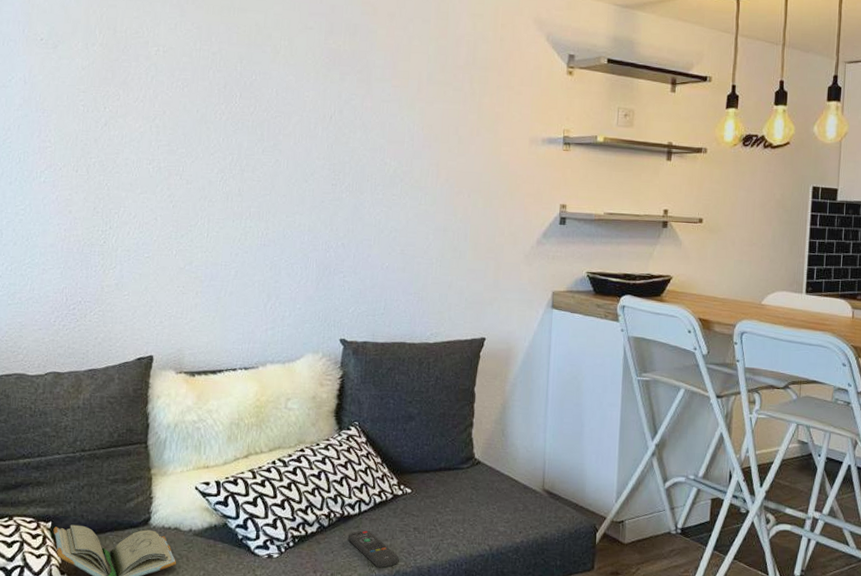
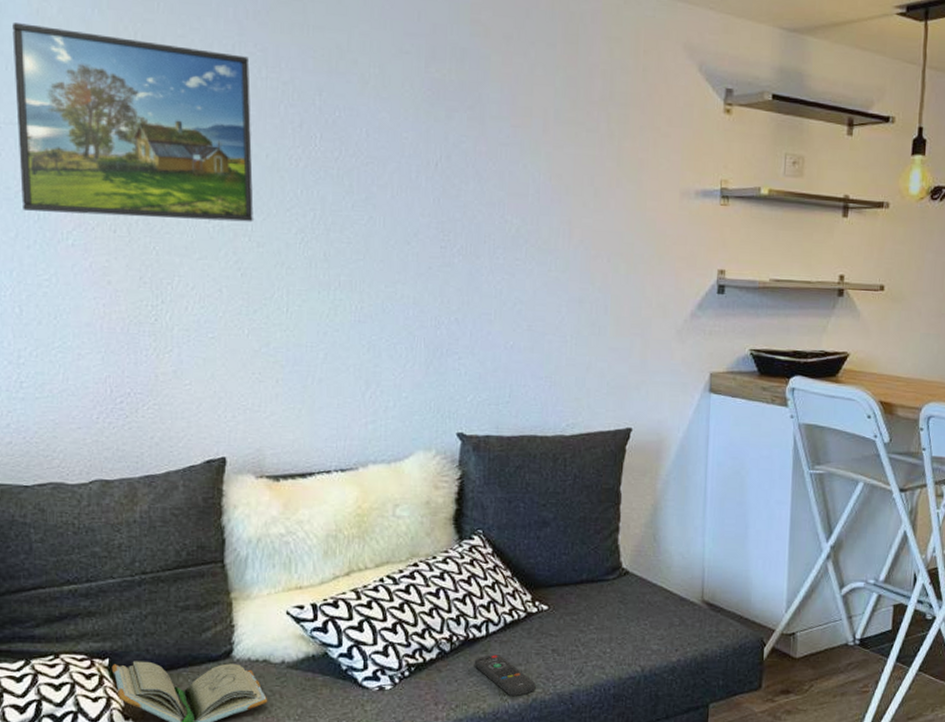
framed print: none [8,9,188,164] -> present [12,23,254,222]

